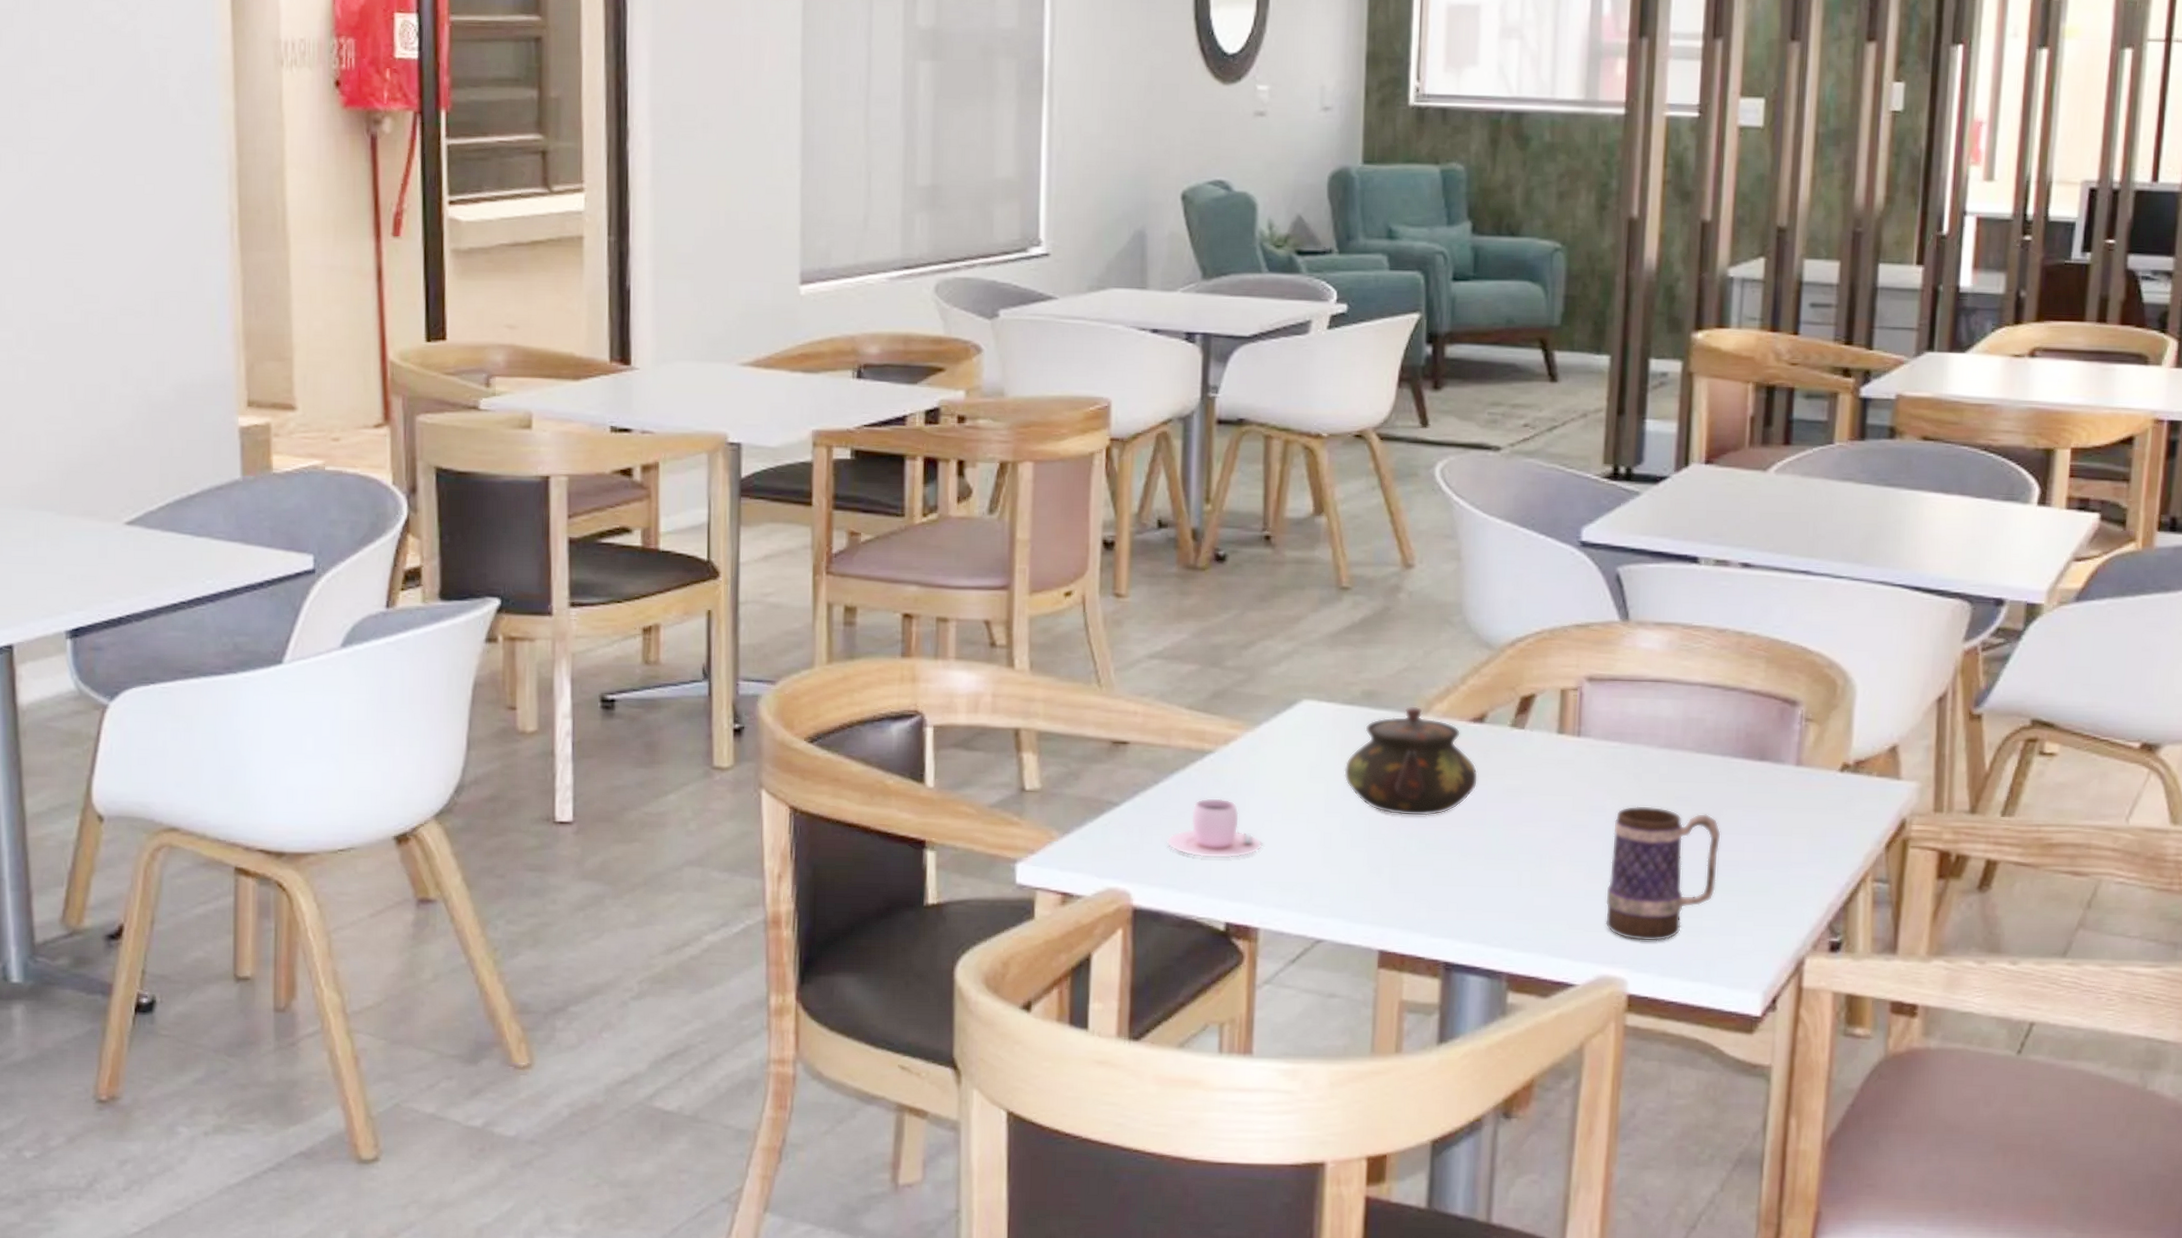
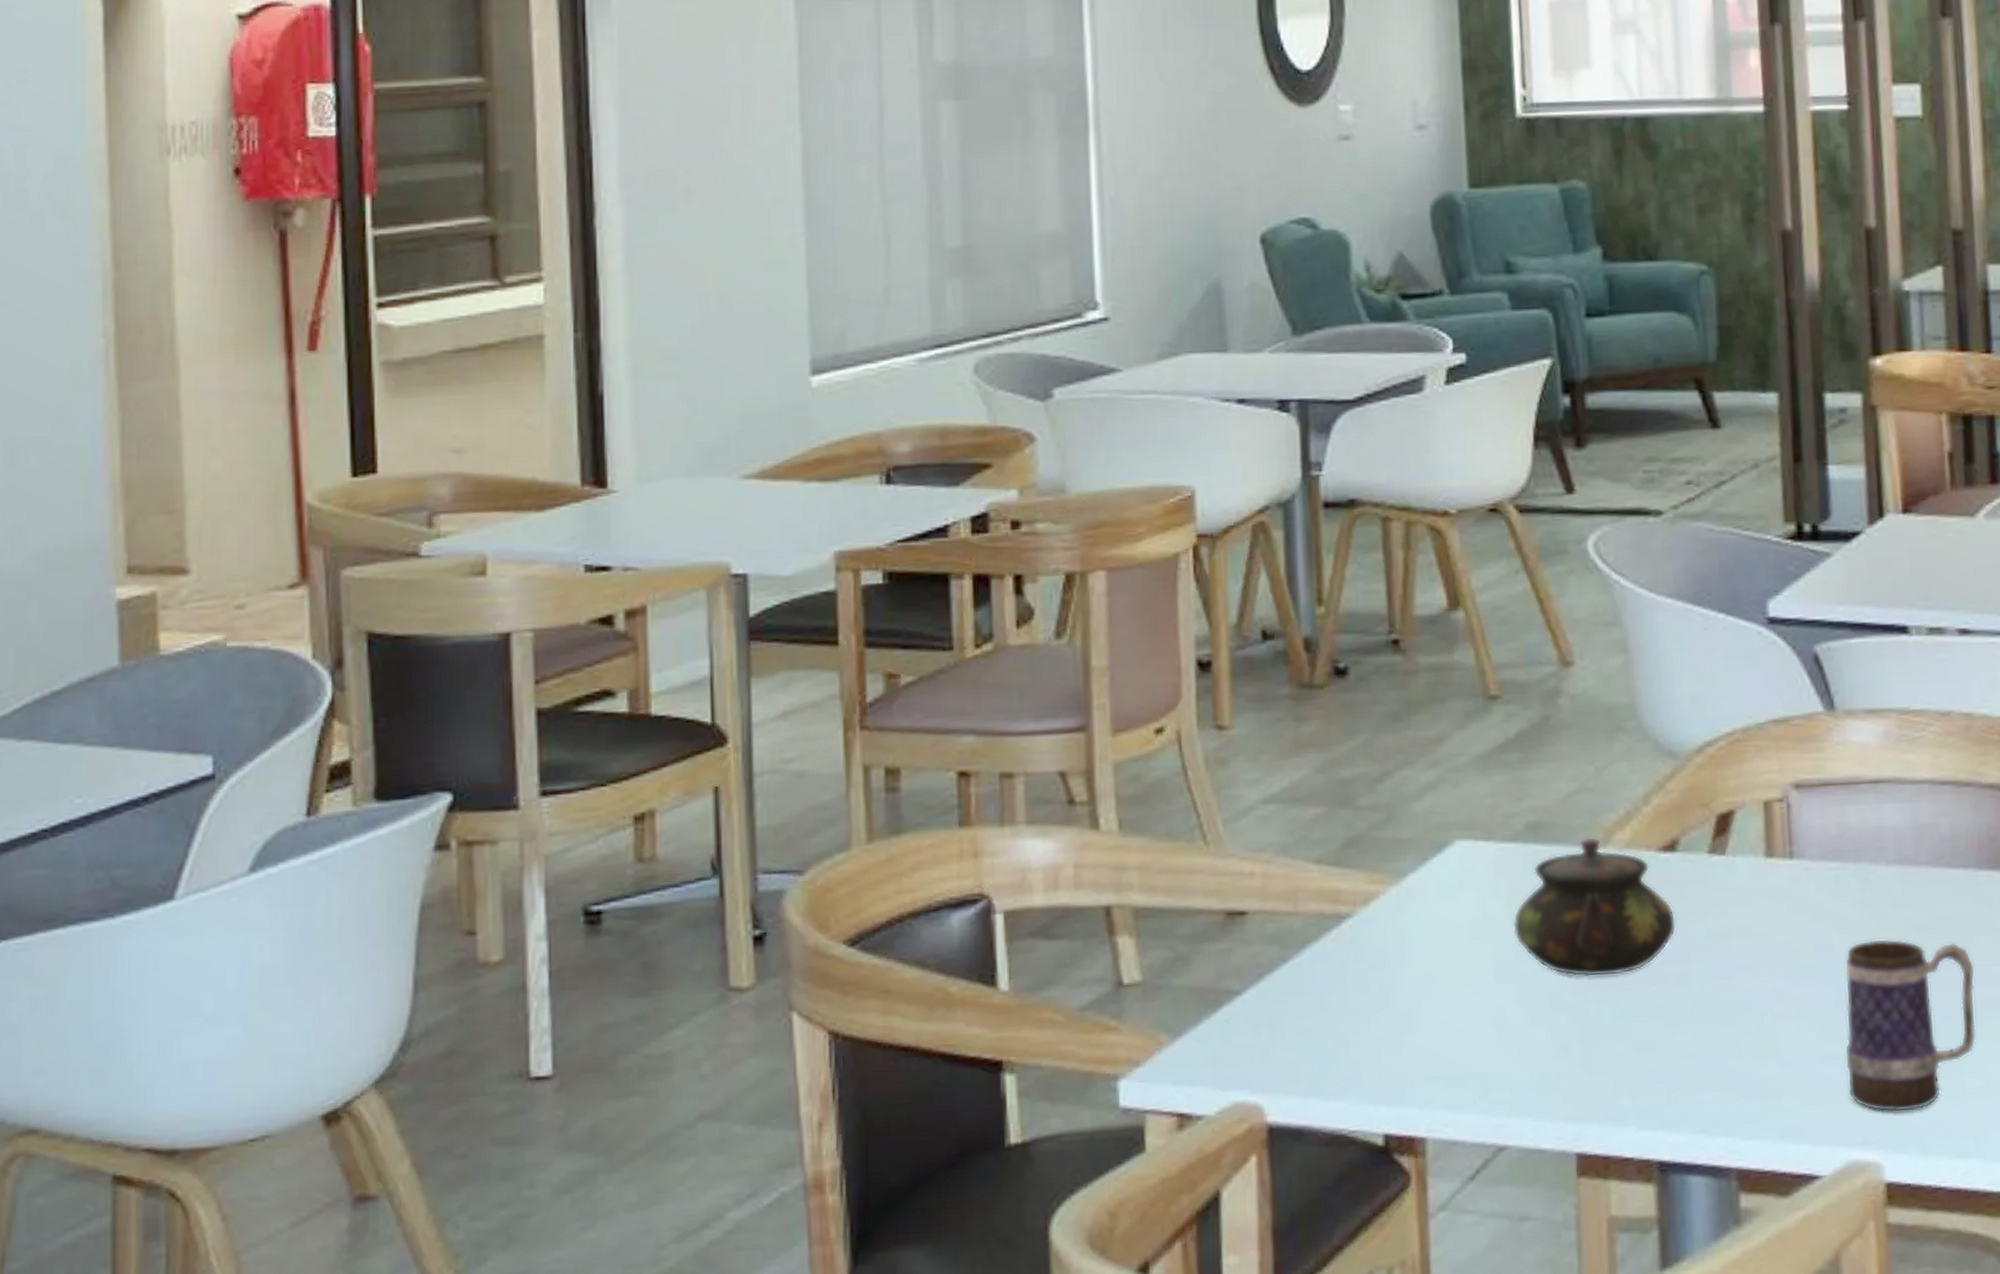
teacup: present [1166,797,1262,859] -> none [1302,973,1421,1053]

